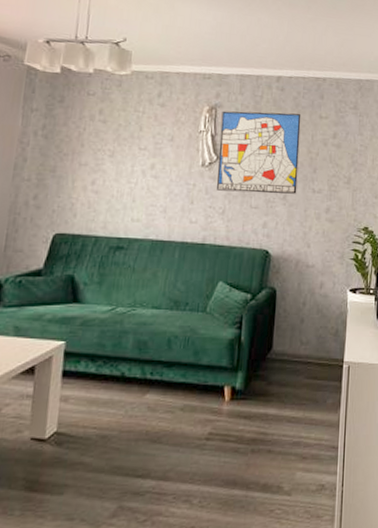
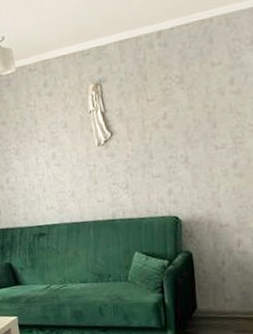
wall art: present [217,111,301,194] -> none [107,67,198,167]

